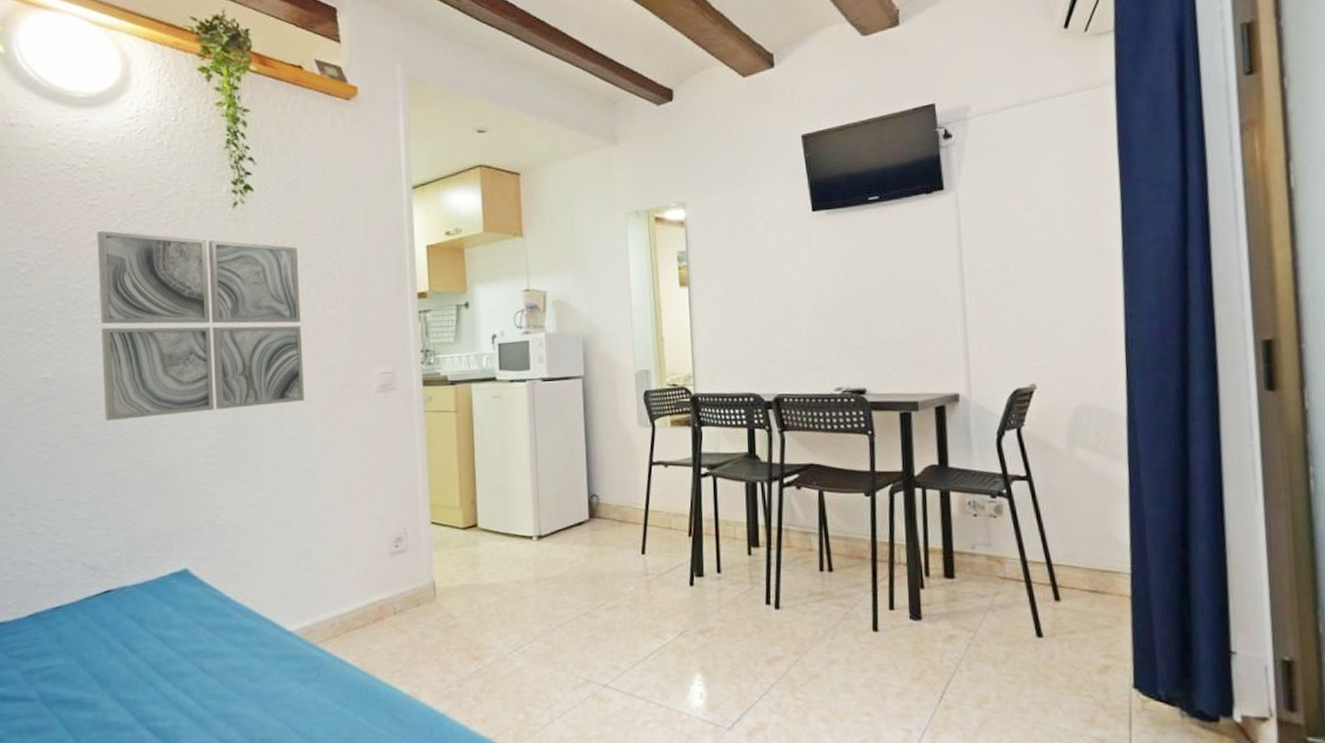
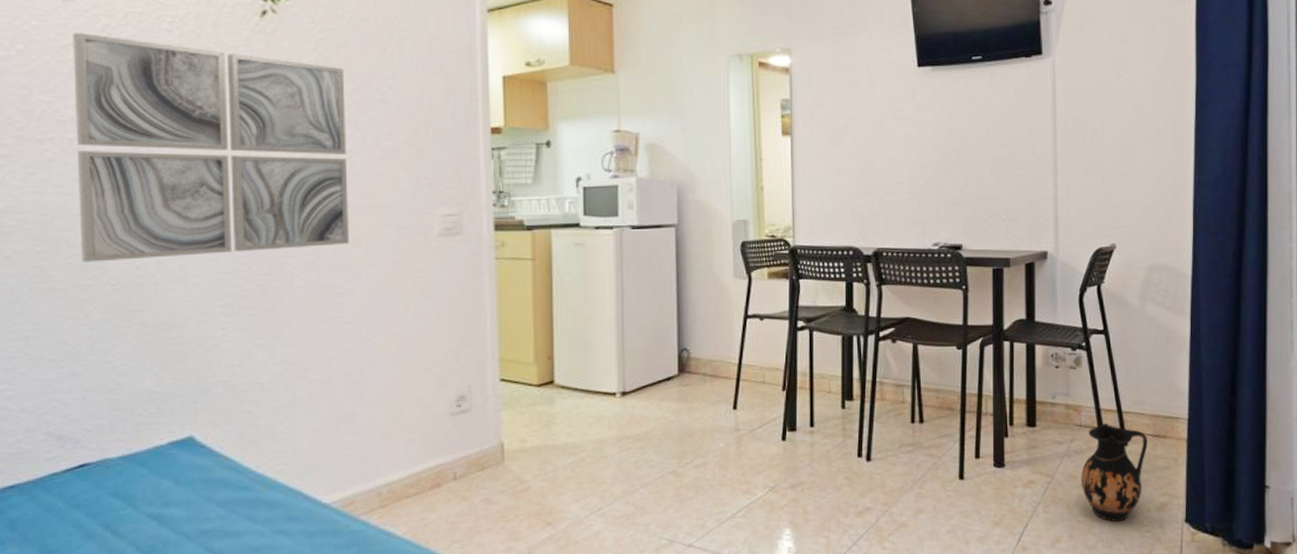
ceramic jug: none [1008,576,1084,684] -> present [1081,423,1147,522]

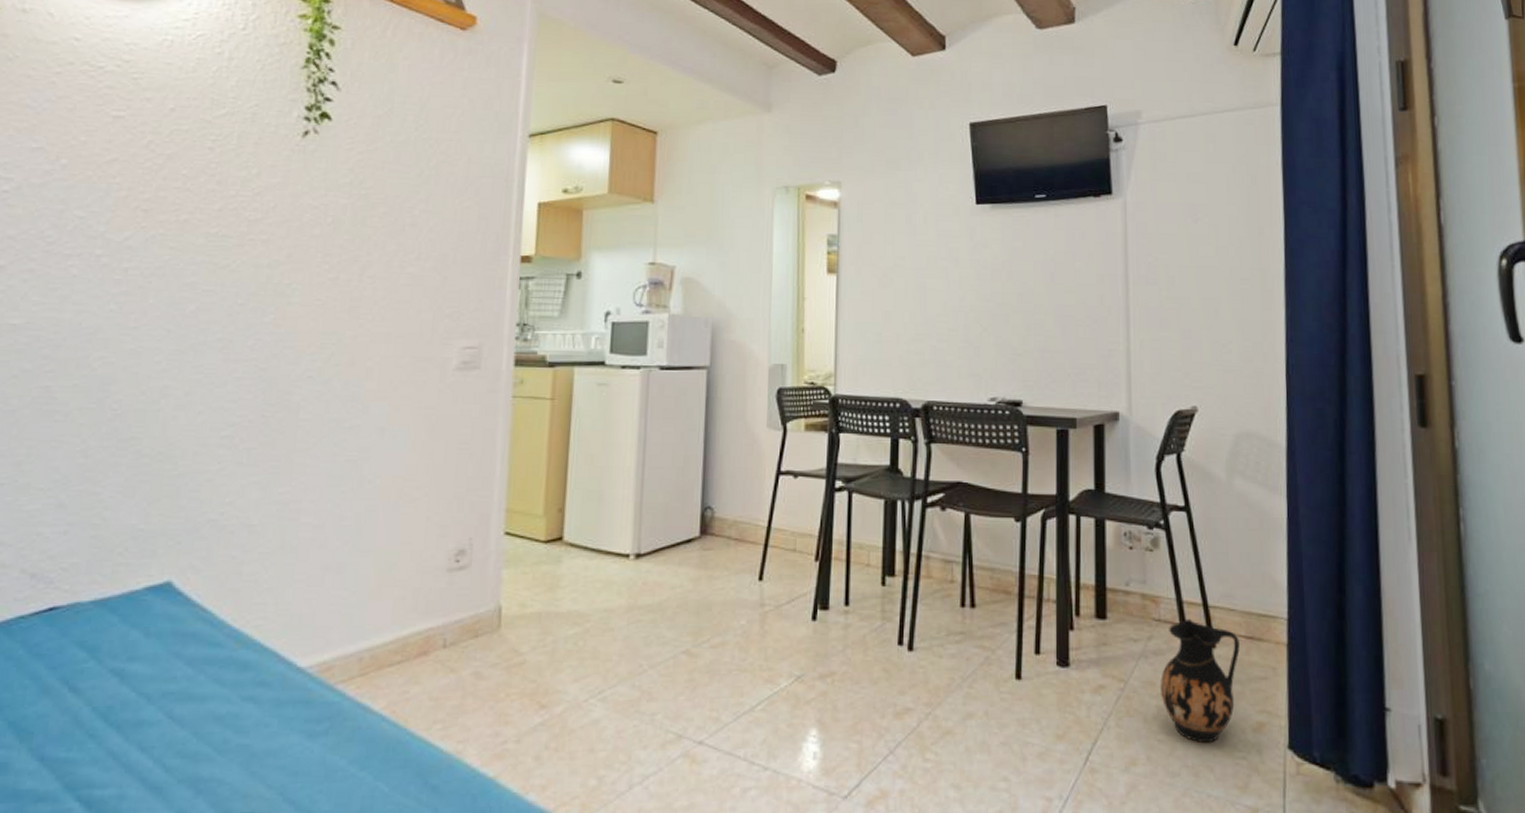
wall art: present [73,32,349,263] -> none [87,148,378,385]

